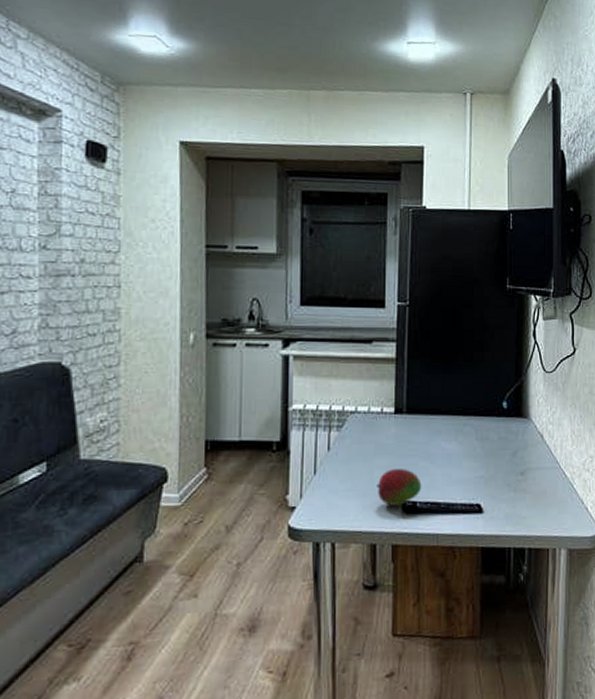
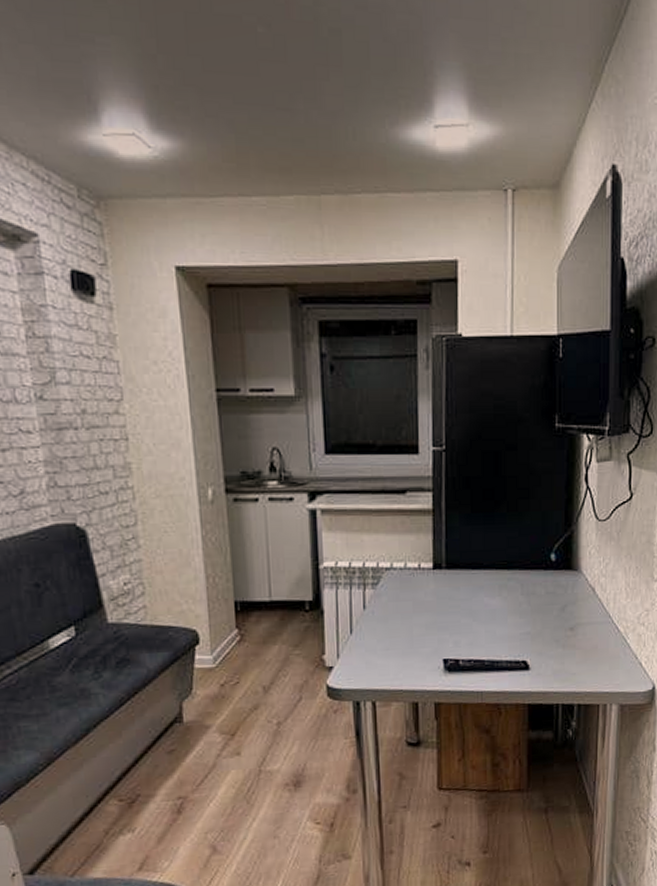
fruit: present [377,469,422,506] -> none [416,626,464,664]

